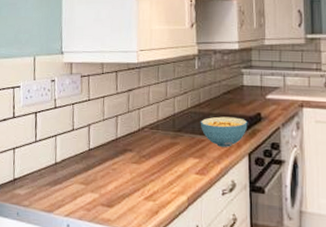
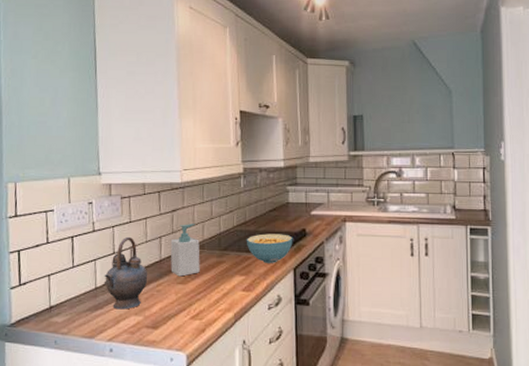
teapot: none [63,114,105,186] -> present [103,236,148,310]
soap bottle: none [126,103,155,156] -> present [170,224,200,277]

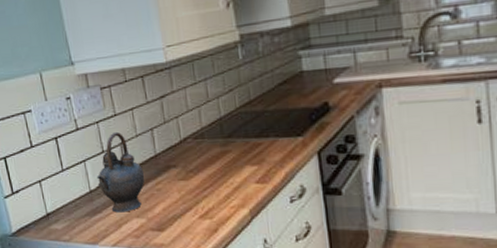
soap bottle: present [170,224,200,277] -> none [163,110,203,172]
cereal bowl: present [246,234,293,263] -> none [253,111,314,149]

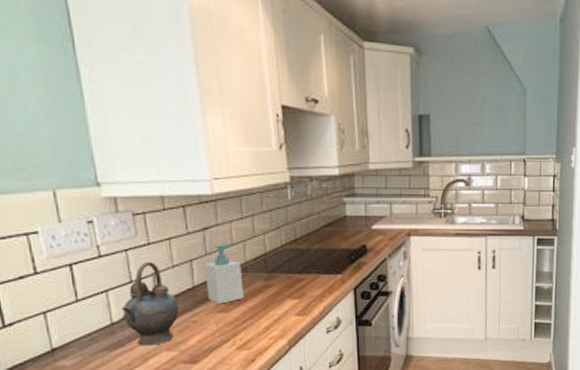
soap bottle: none [163,110,203,172] -> present [204,243,244,305]

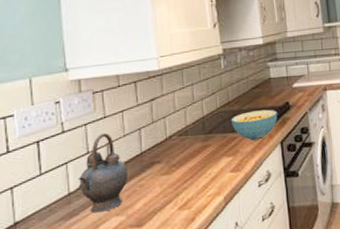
soap bottle: present [204,243,244,305] -> none [151,110,185,168]
cereal bowl: none [297,251,352,284] -> present [230,109,278,141]

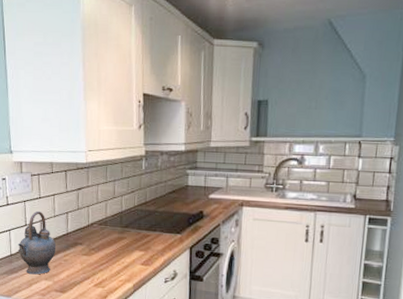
cereal bowl: present [230,109,278,141] -> none [146,214,191,242]

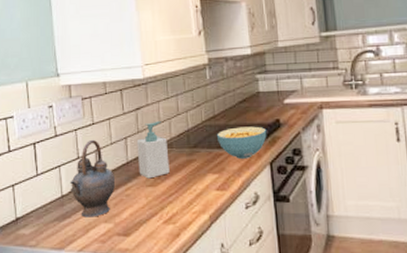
soap bottle: none [76,201,103,249] -> present [136,121,170,179]
cereal bowl: none [146,214,191,242] -> present [216,126,267,159]

